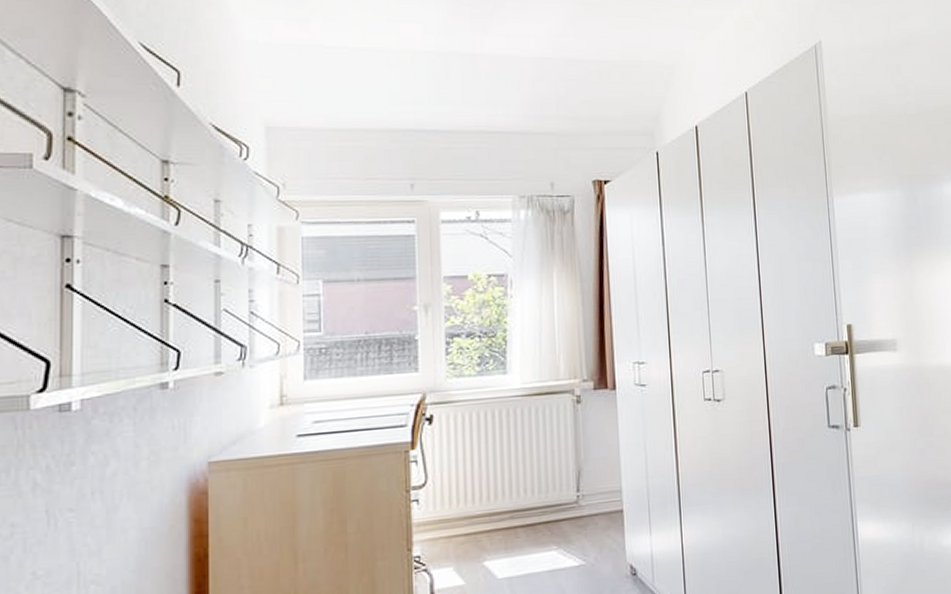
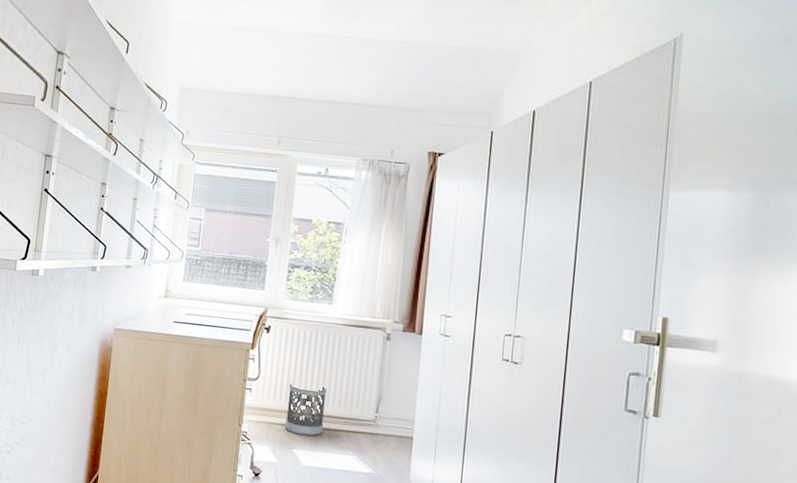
wastebasket: none [467,475,517,543] -> present [285,382,327,437]

